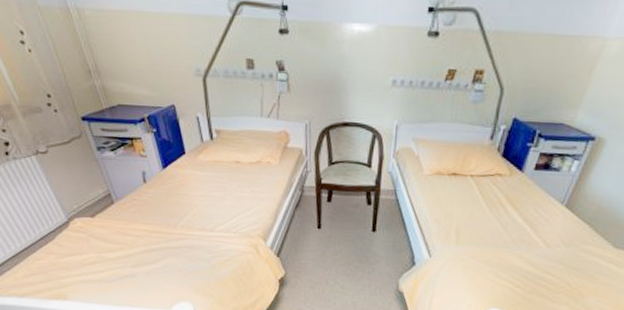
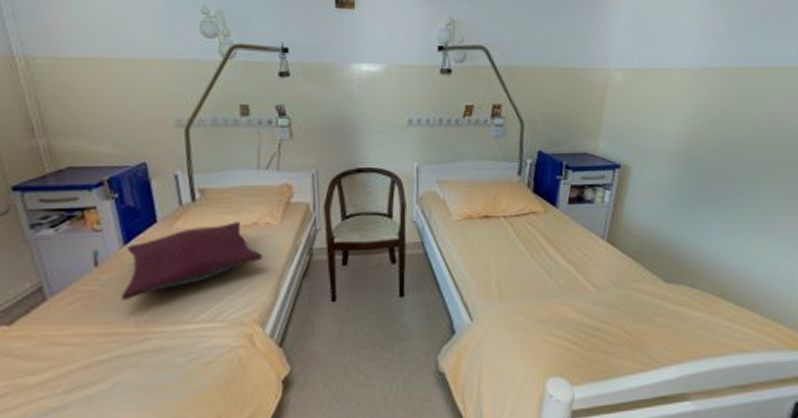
pillow: none [164,159,265,210] -> present [121,222,262,301]

